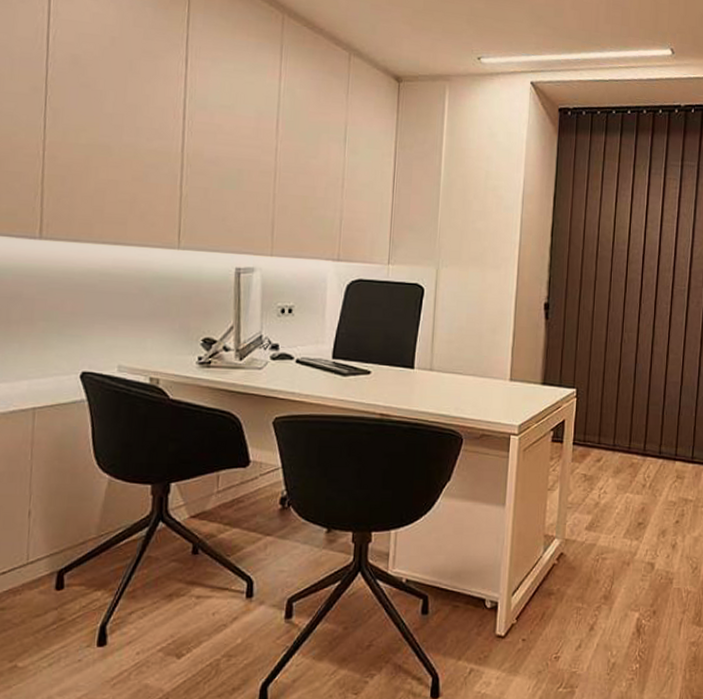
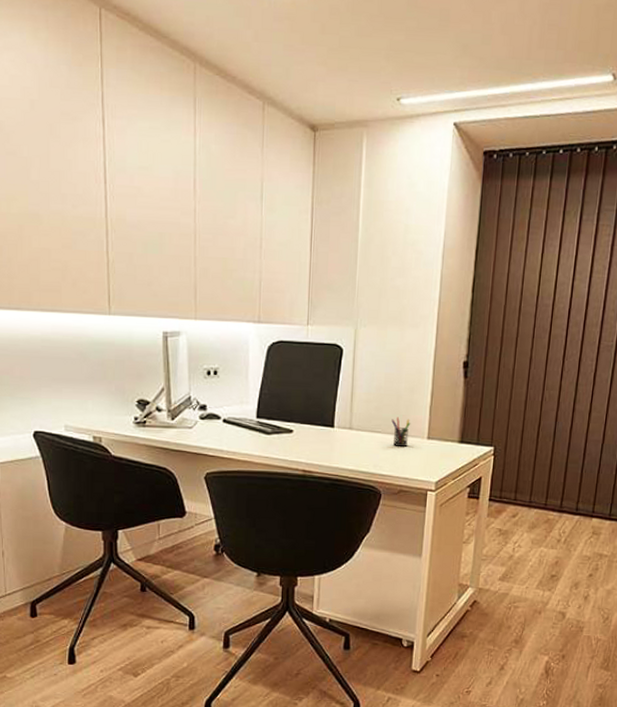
pen holder: none [473,358,493,389] -> present [391,417,411,447]

